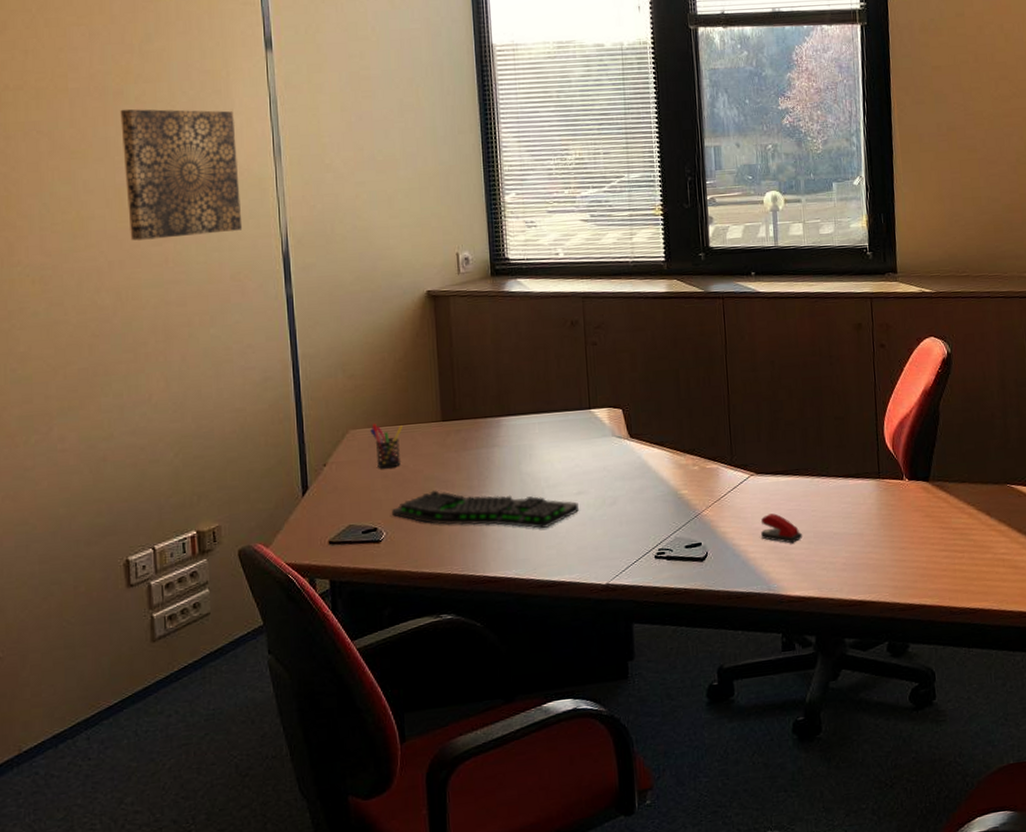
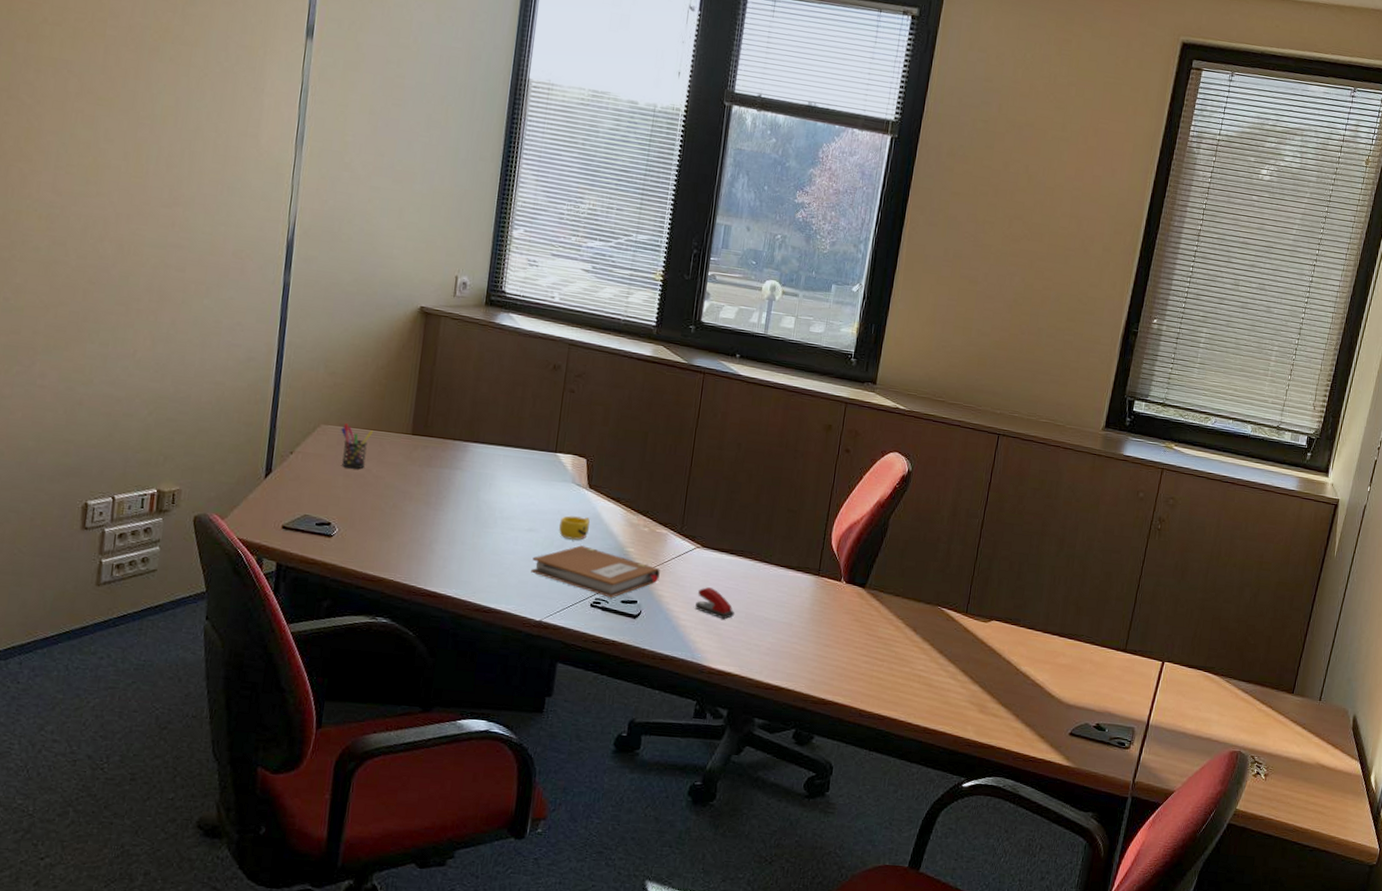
wall art: present [120,109,243,241] -> none [142,66,264,210]
keyboard: present [392,490,579,529] -> none [348,498,527,556]
notebook: none [587,497,719,546] -> present [531,545,660,598]
cup: none [608,468,638,494] -> present [559,515,590,540]

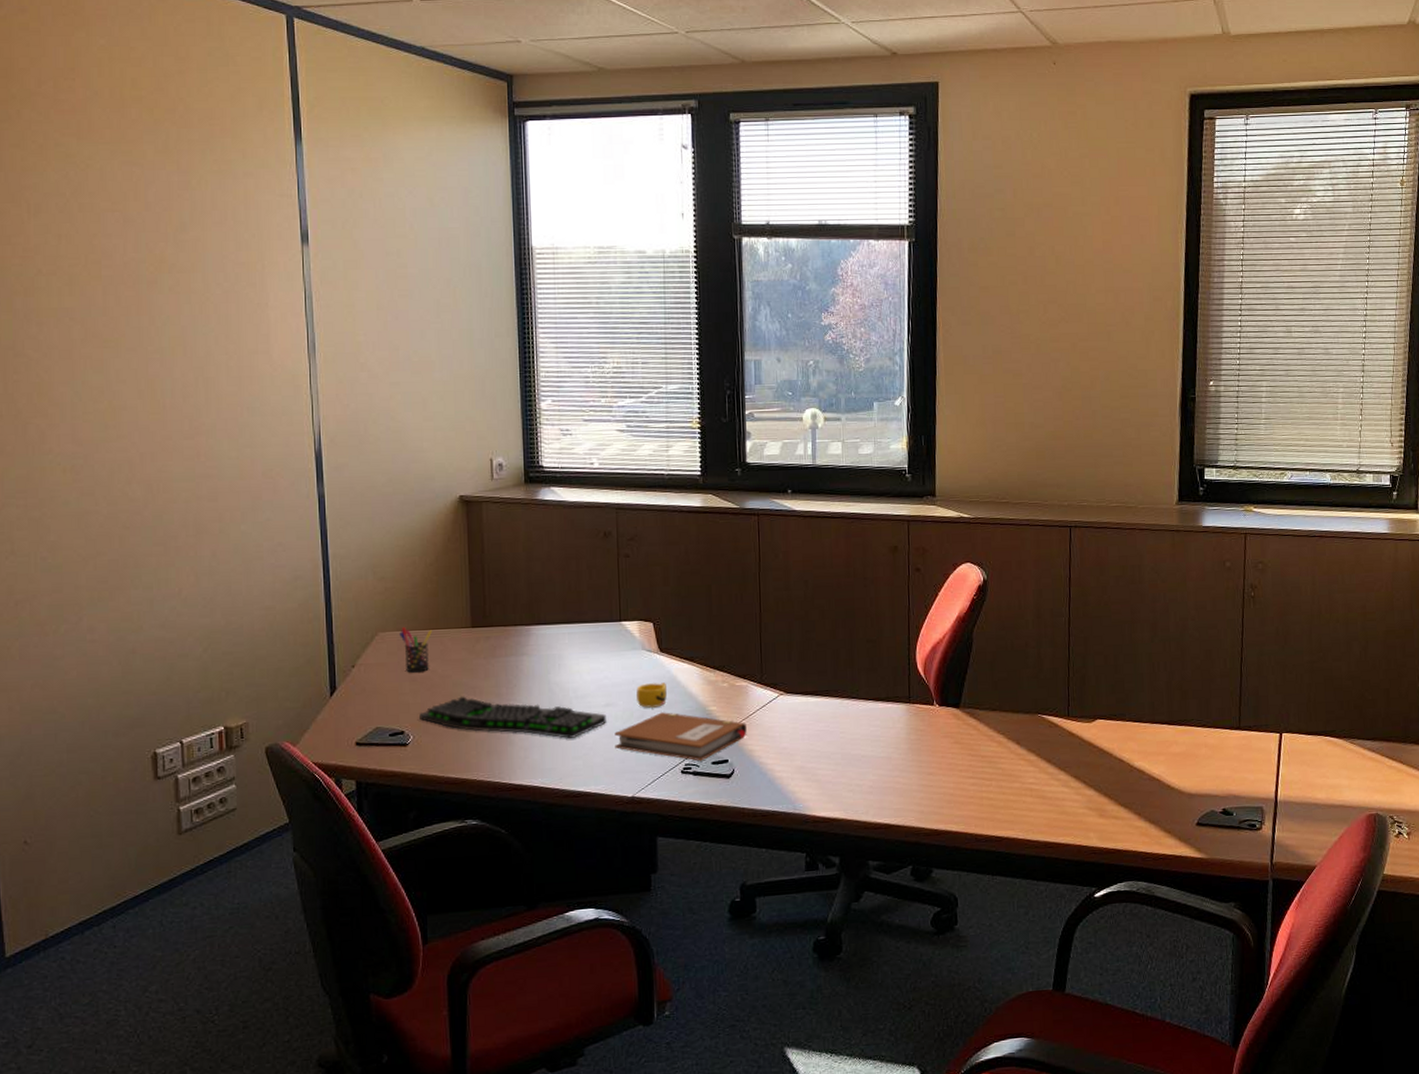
keyboard: none [348,498,527,556] -> present [419,696,606,739]
stapler: present [695,587,734,620] -> none [788,733,830,764]

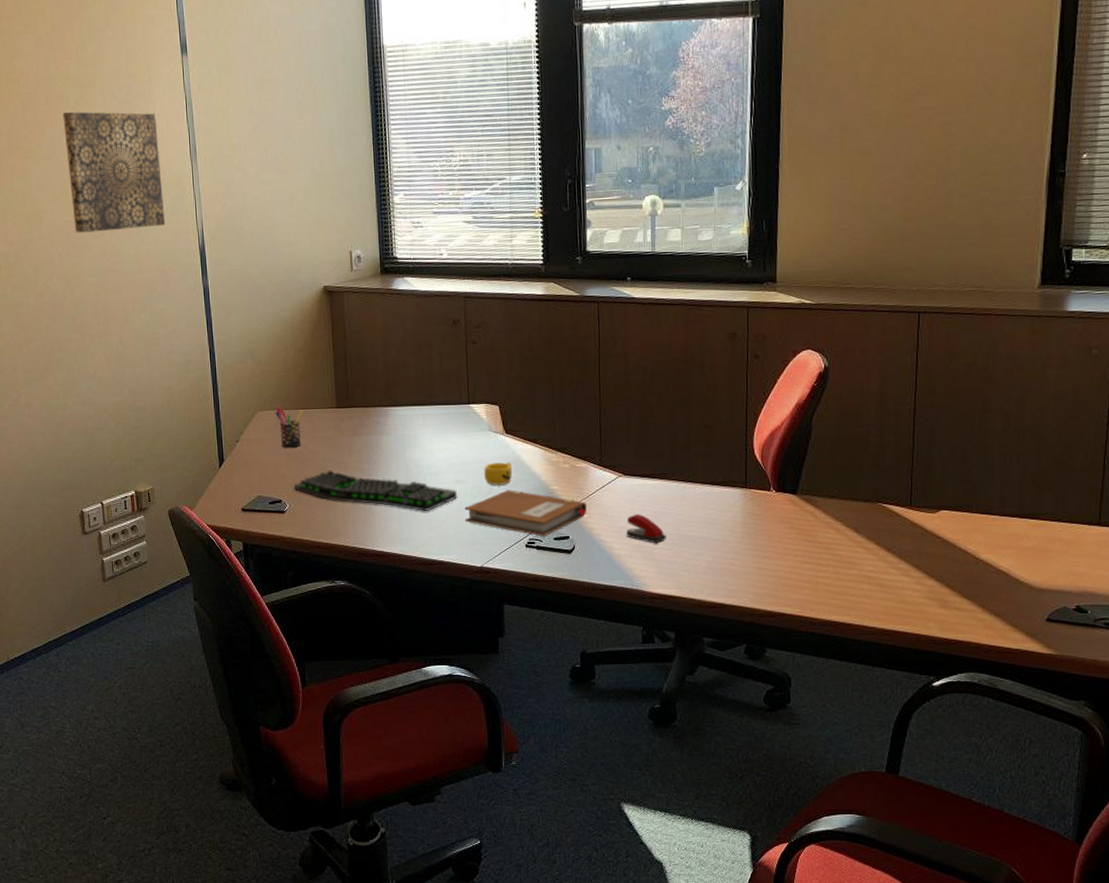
wall art: none [154,299,275,433] -> present [63,111,166,233]
stapler: none [788,733,830,764] -> present [626,514,666,544]

